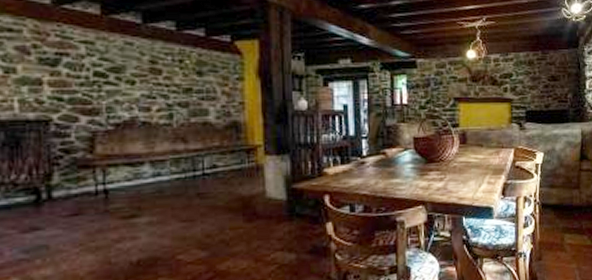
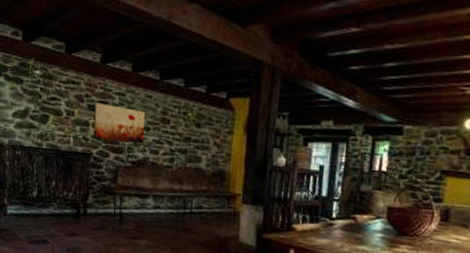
wall art: none [49,54,128,102] -> present [93,102,146,144]

